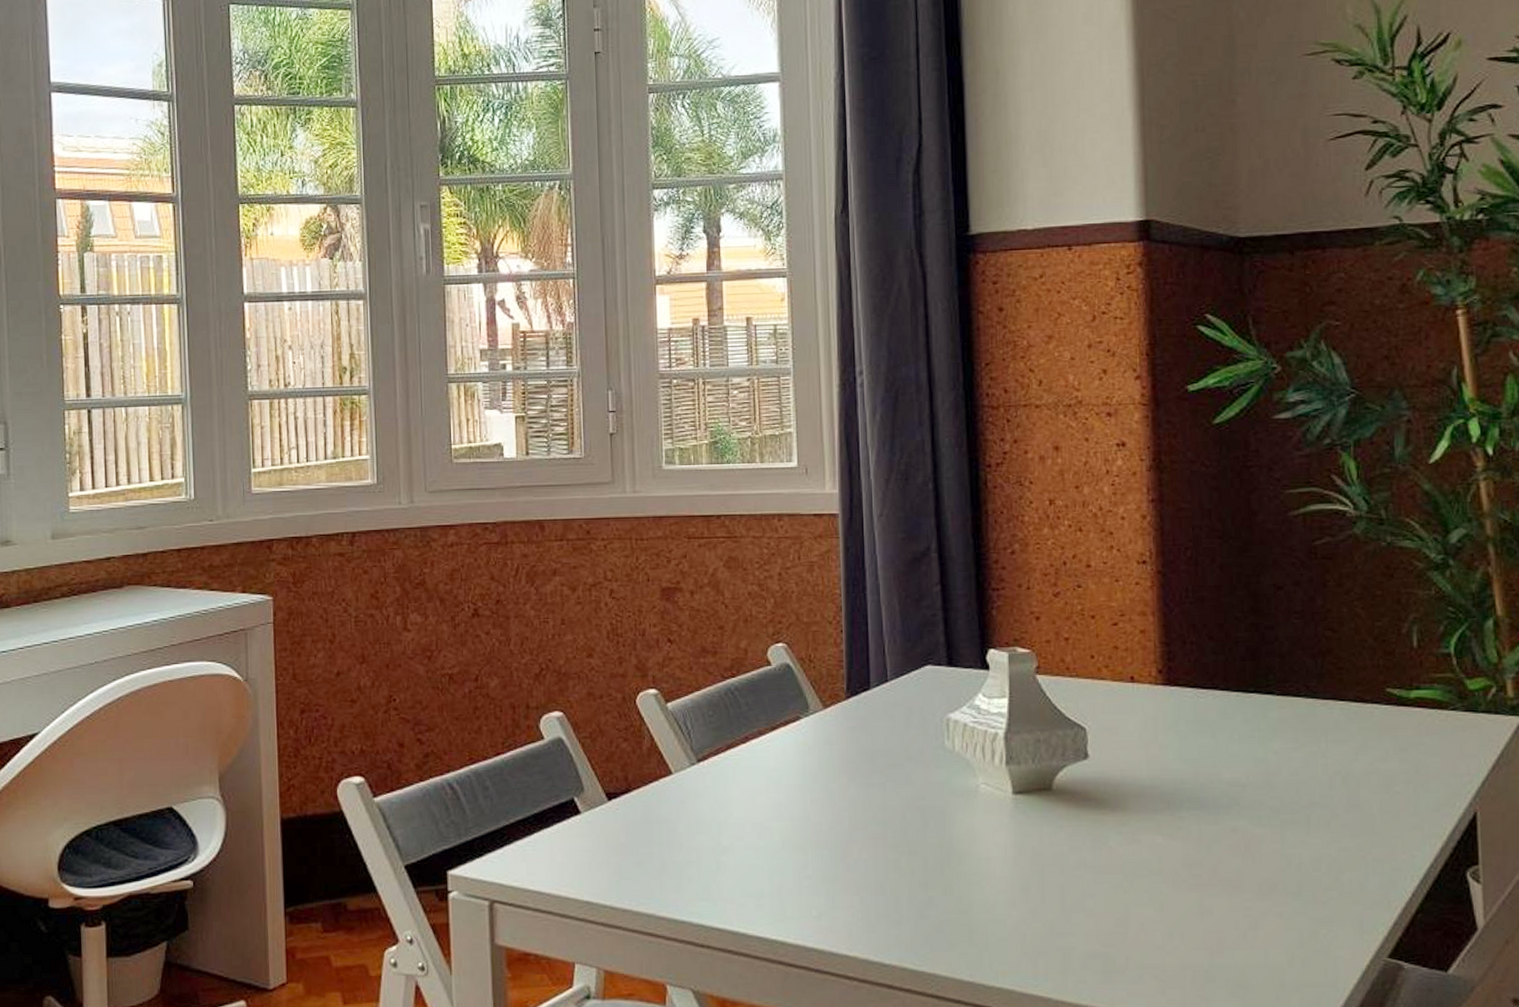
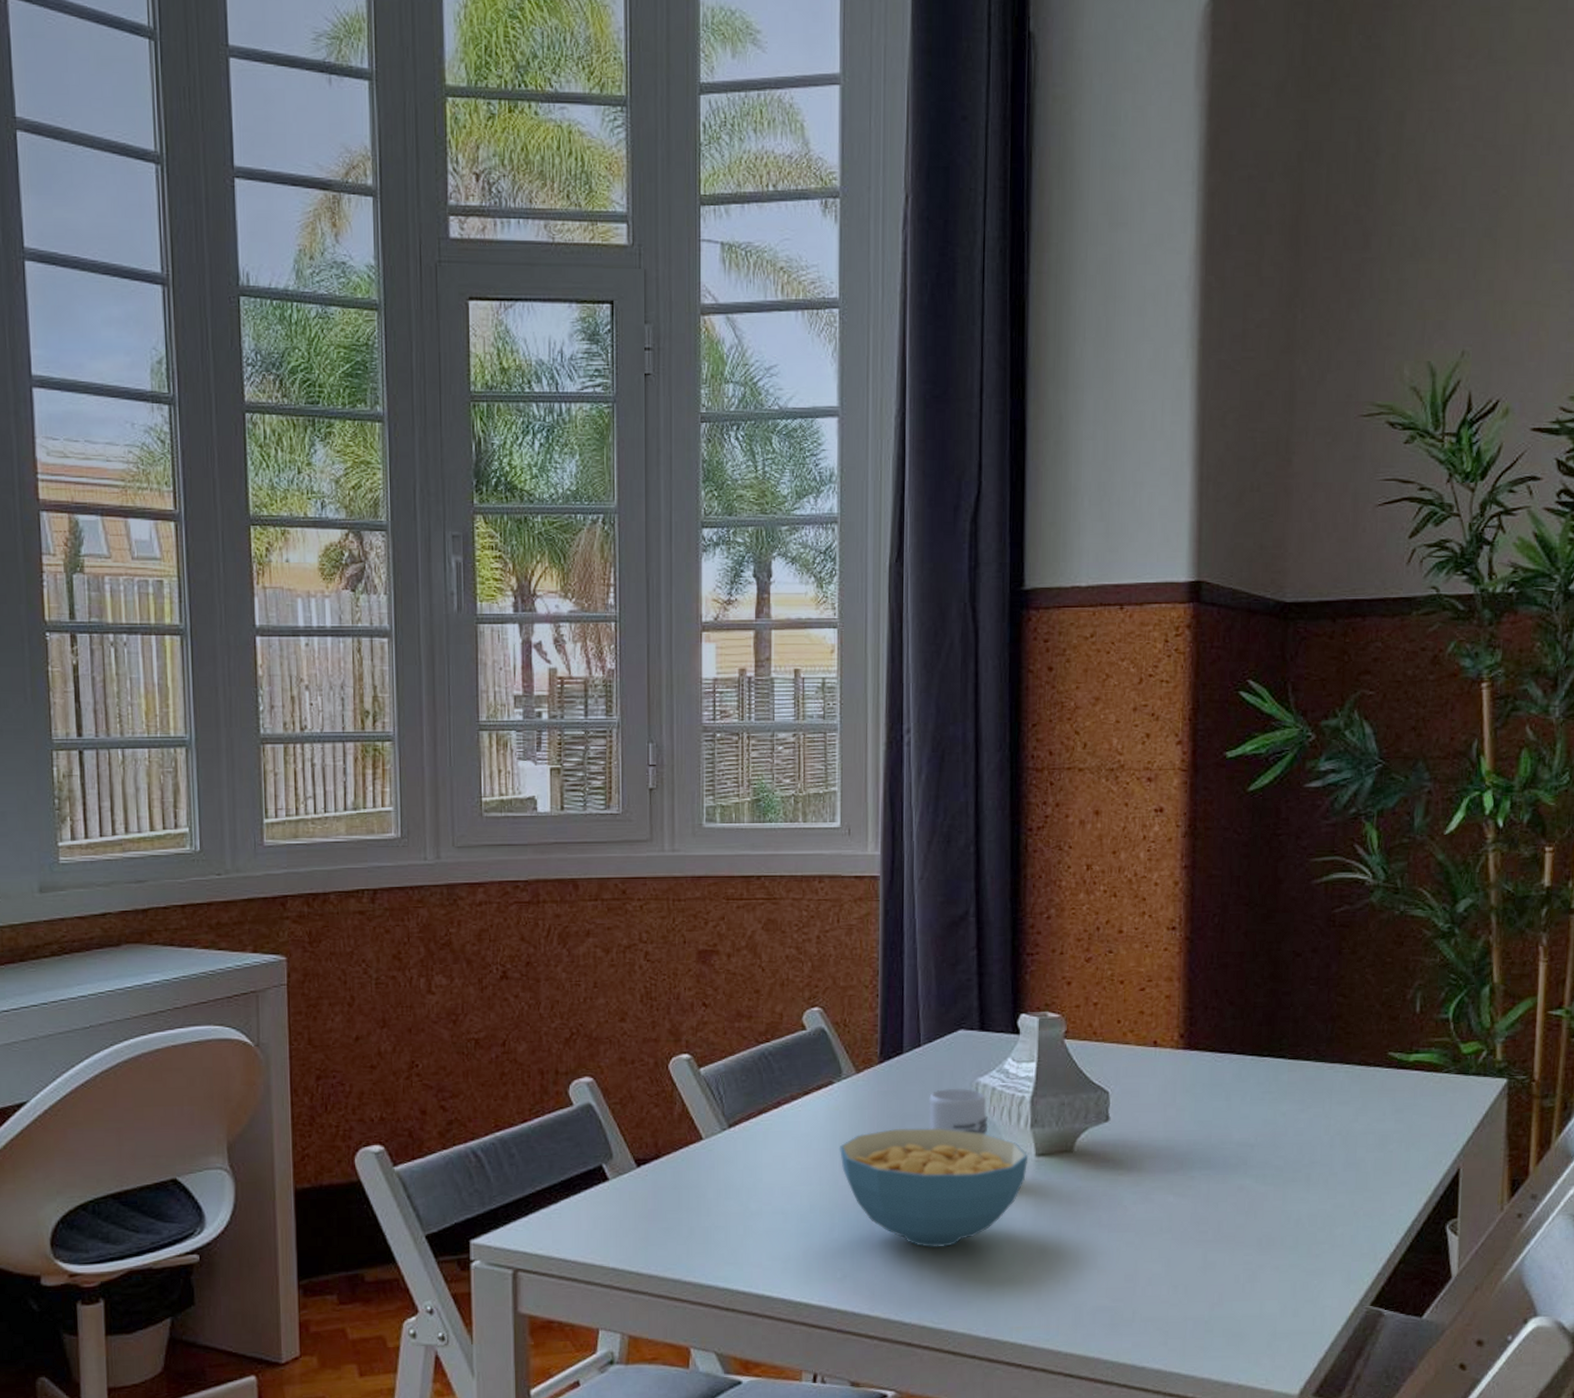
cereal bowl: none [809,764,1006,886] -> present [839,1128,1029,1247]
cup: none [899,724,962,772] -> present [929,1088,989,1135]

